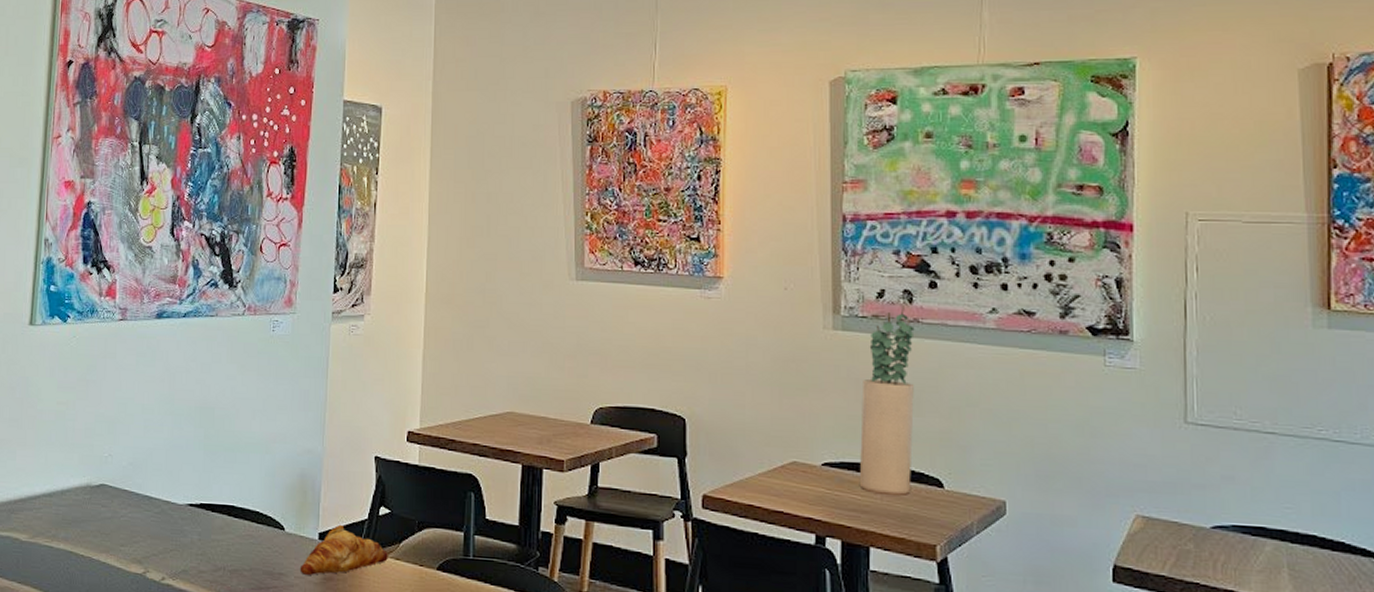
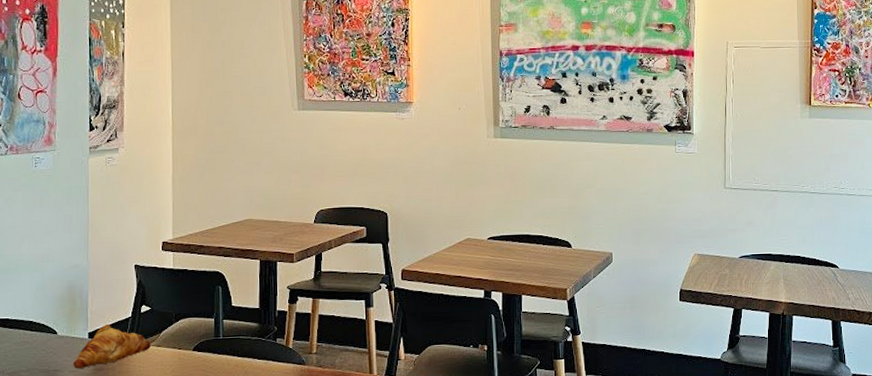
vase: present [859,305,915,497] -> none [514,117,551,257]

